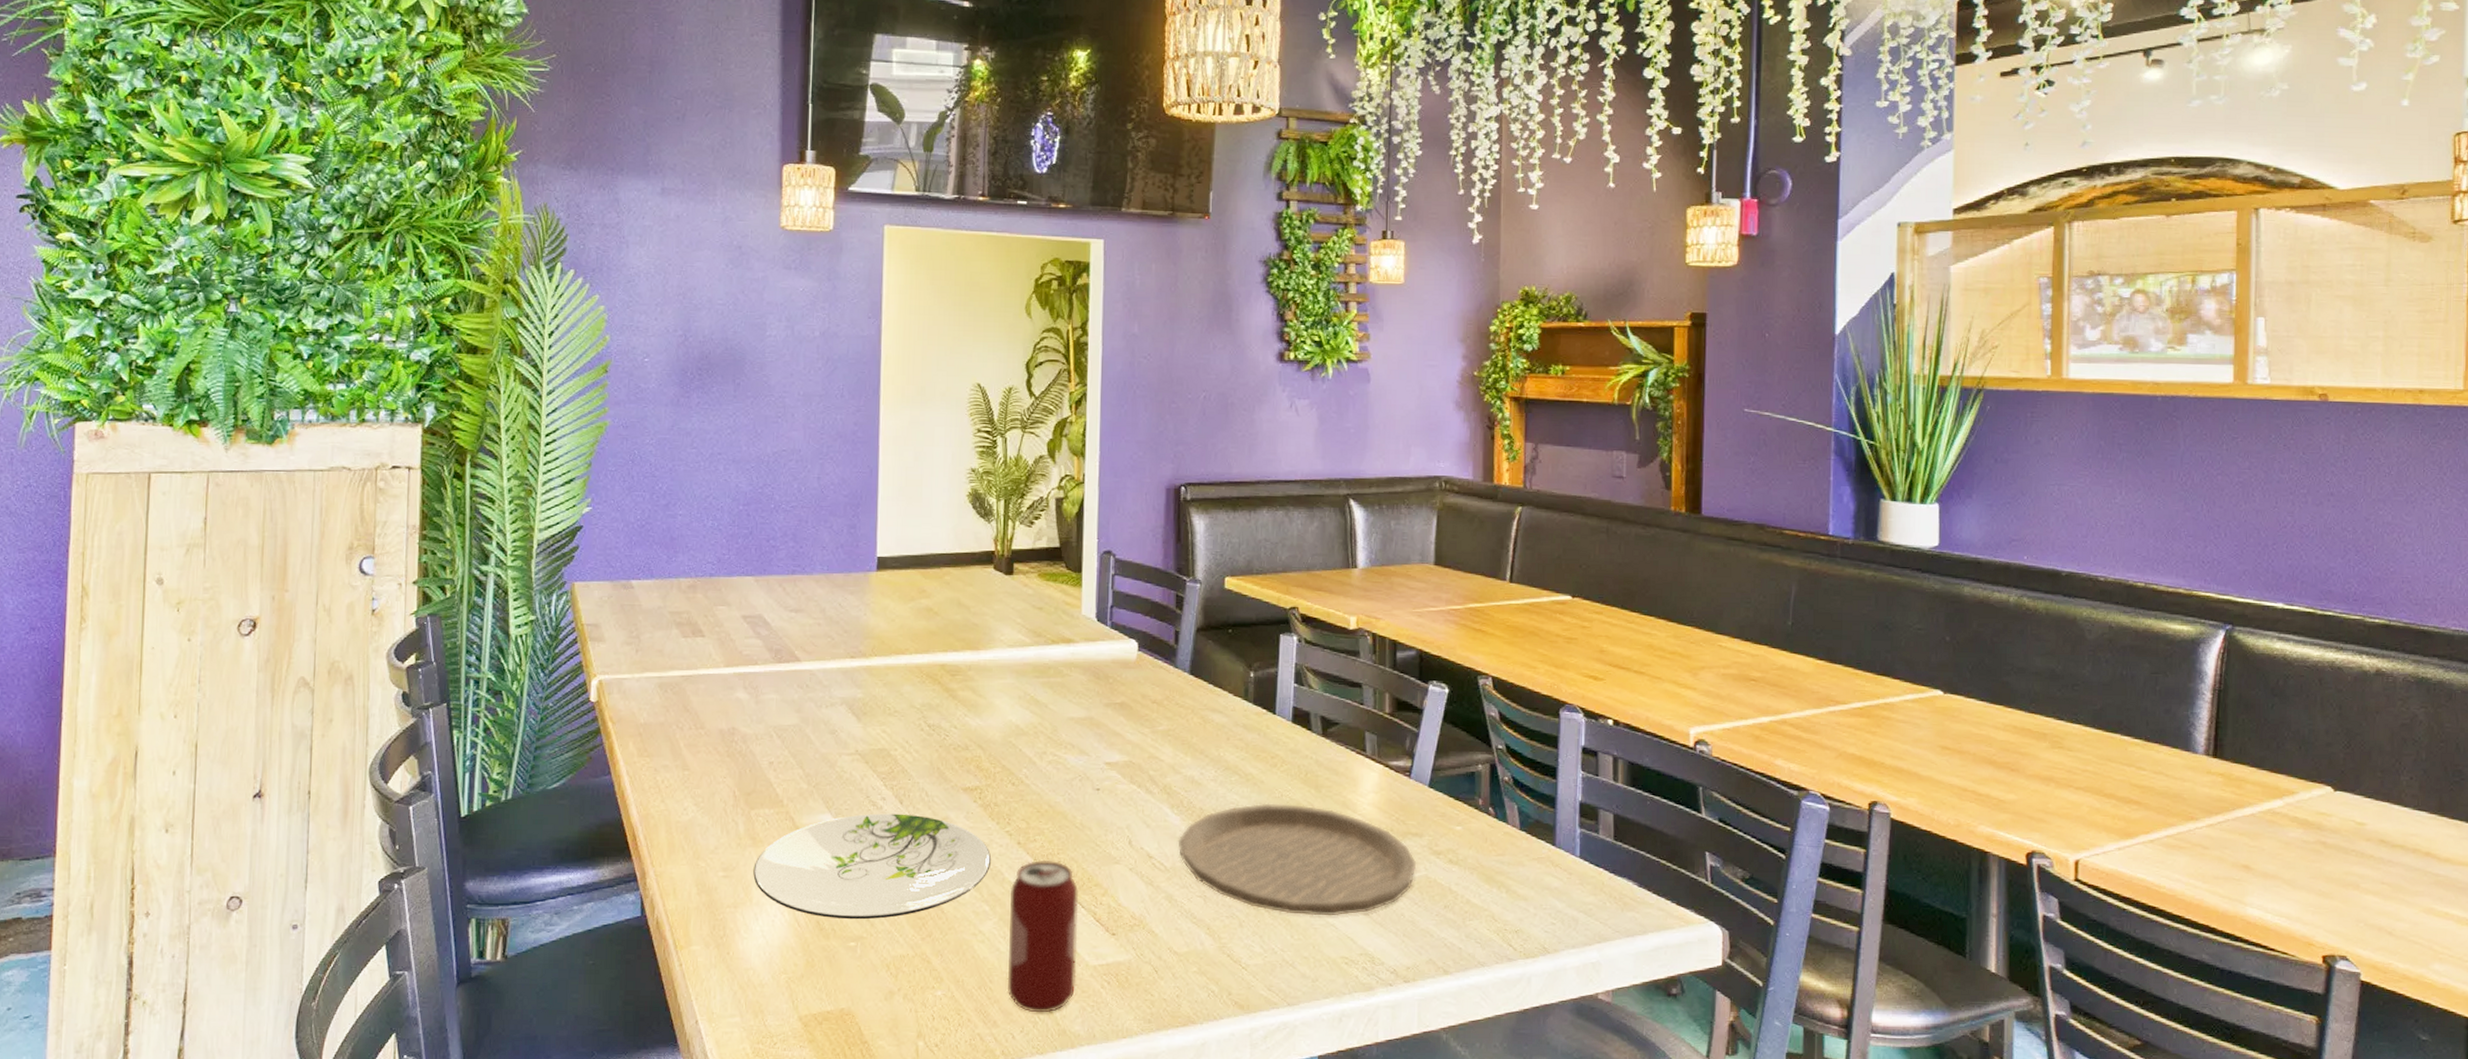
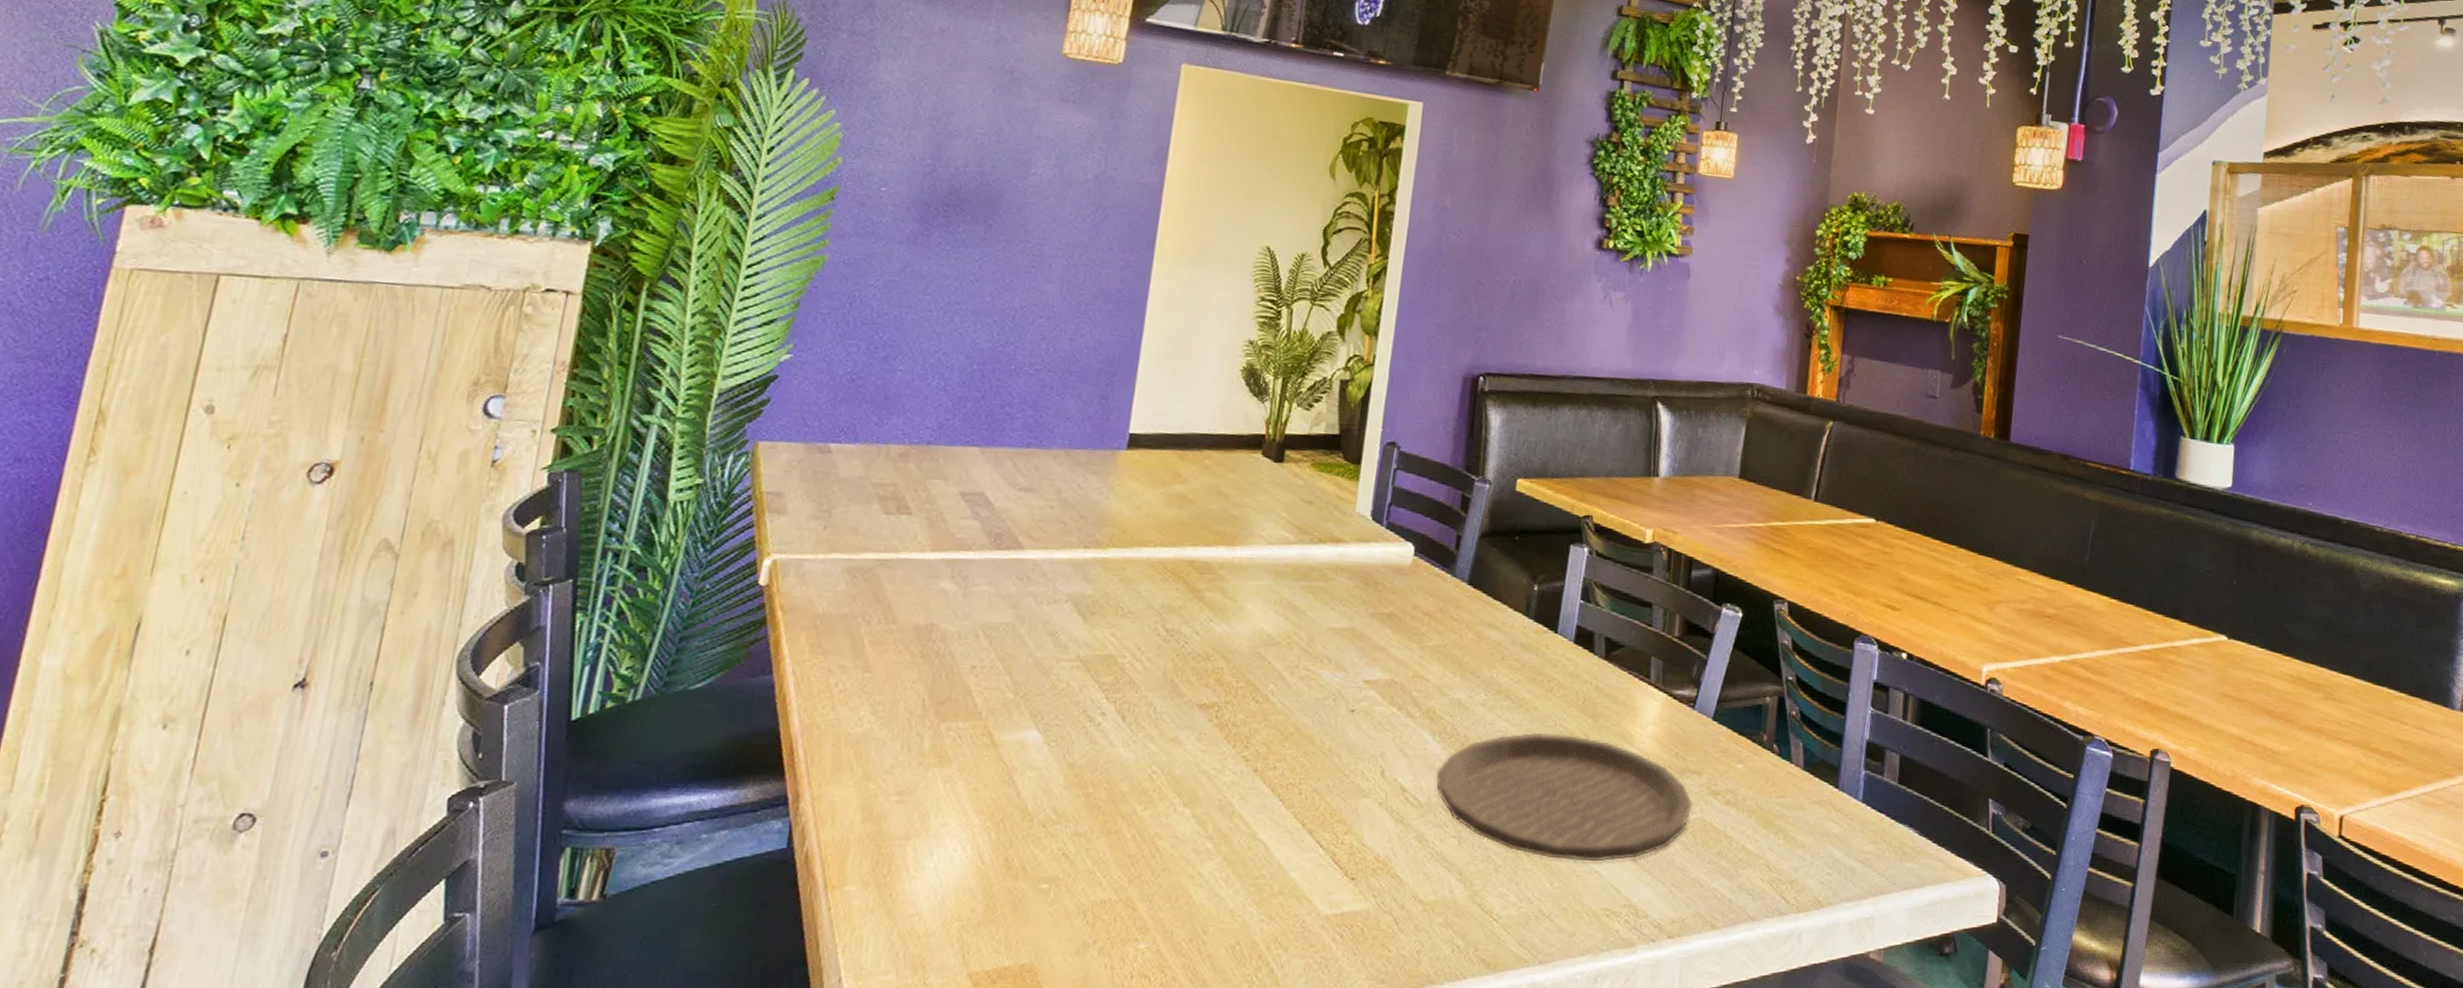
plate: present [753,813,992,920] -> none [934,731,1223,857]
beverage can: present [1007,859,1078,1013] -> none [1223,790,1318,971]

